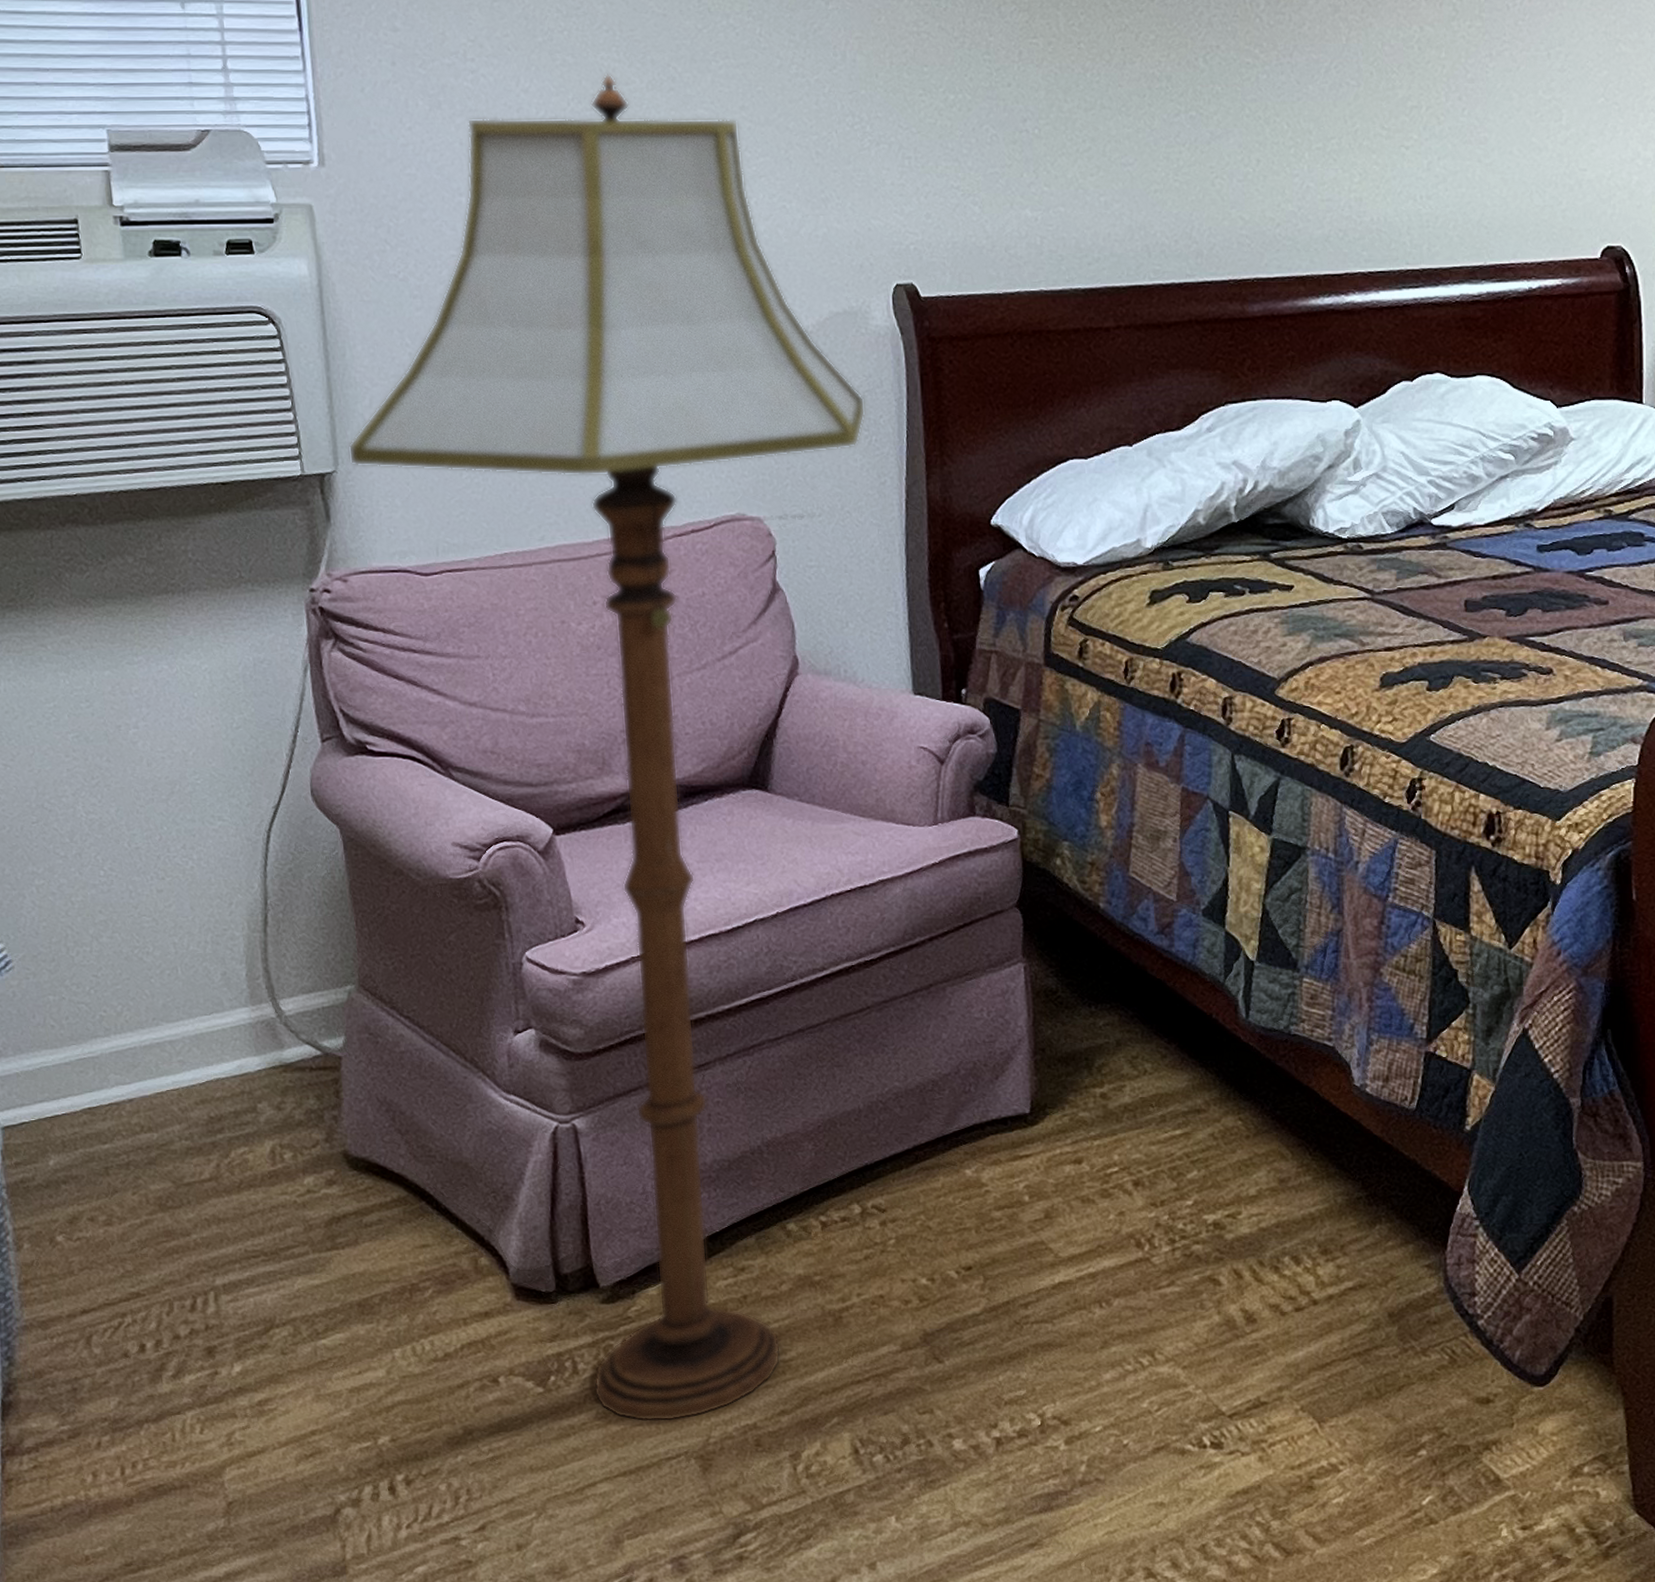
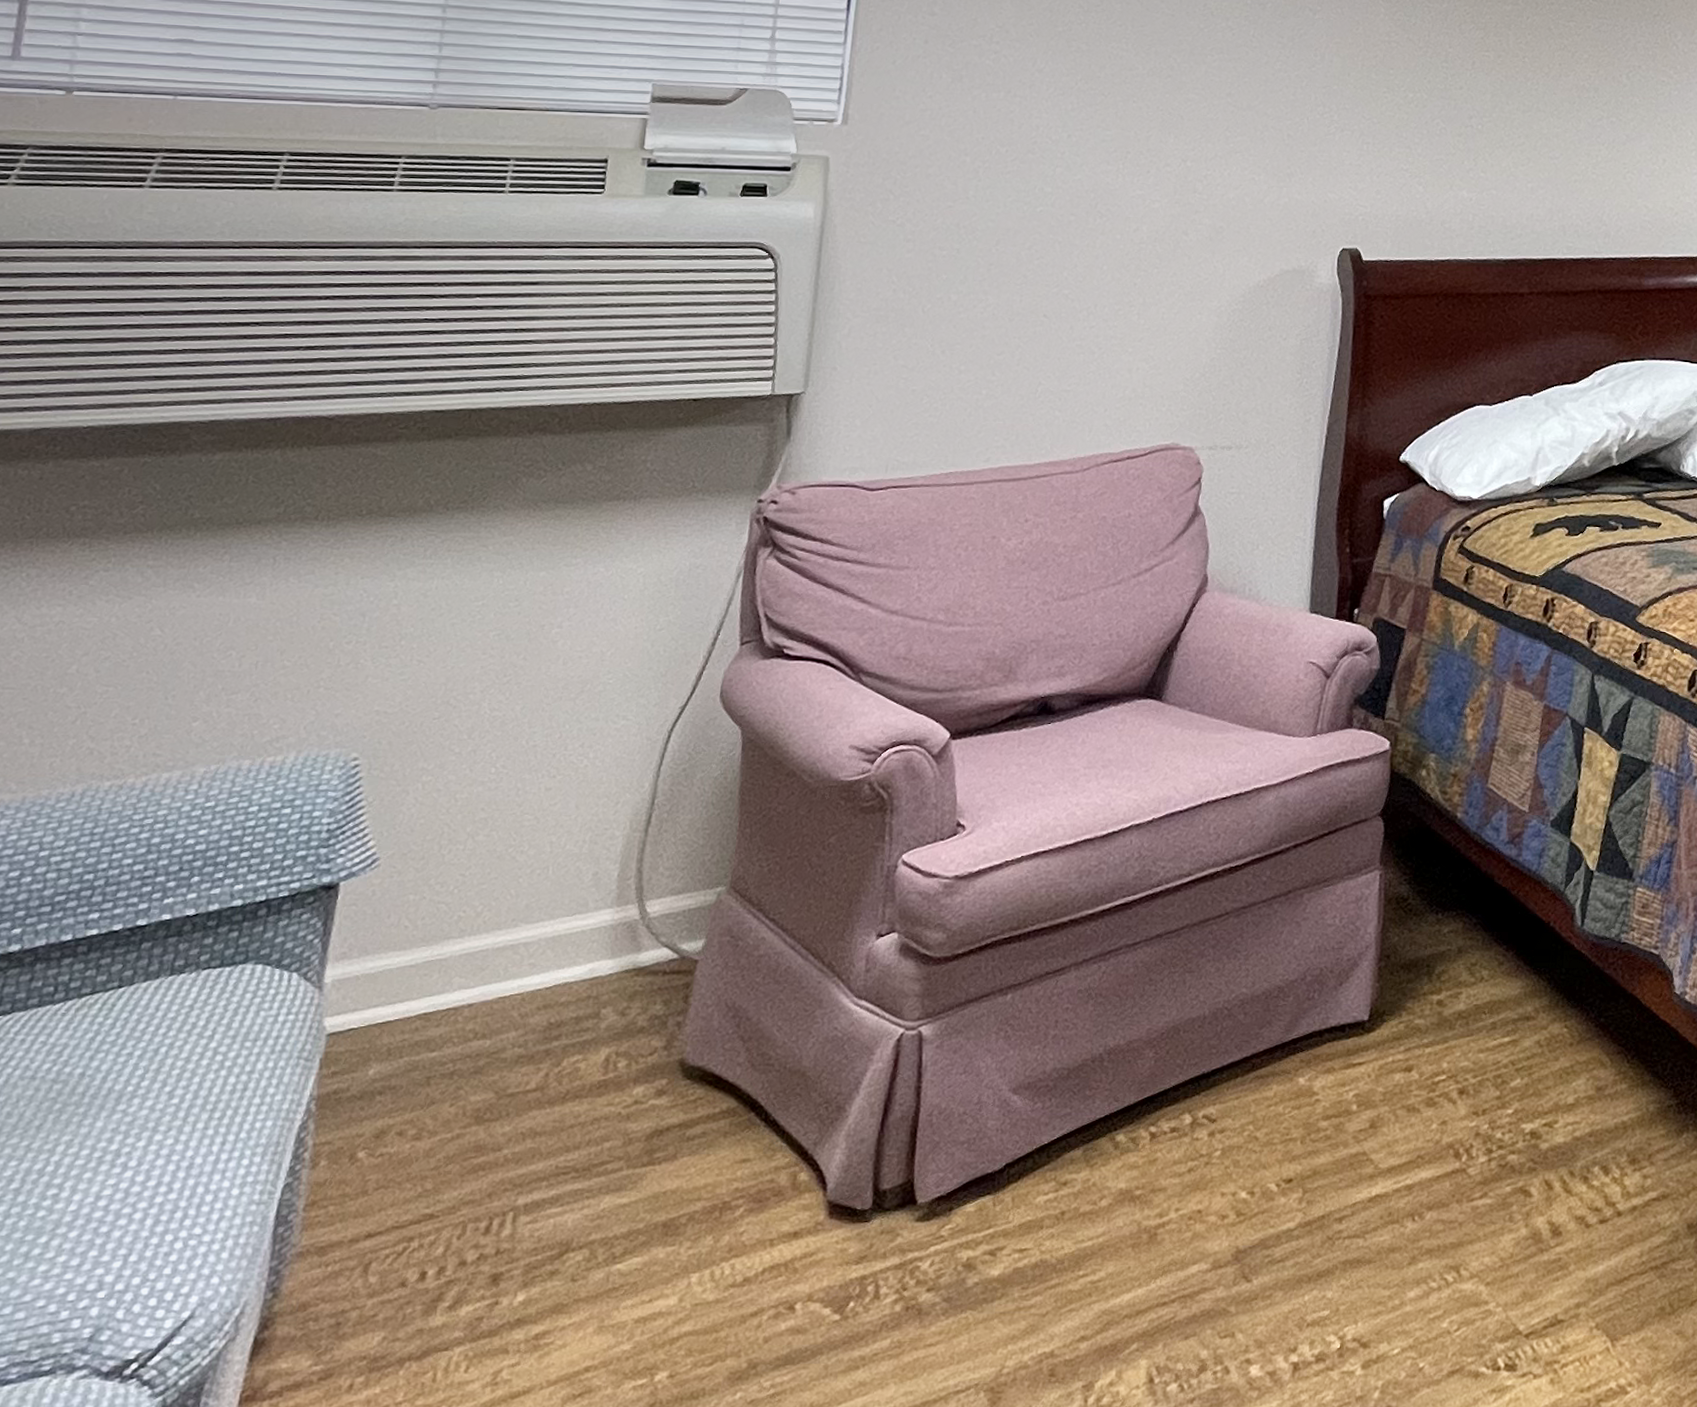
floor lamp: present [348,74,866,1422] -> none [819,60,1301,1351]

